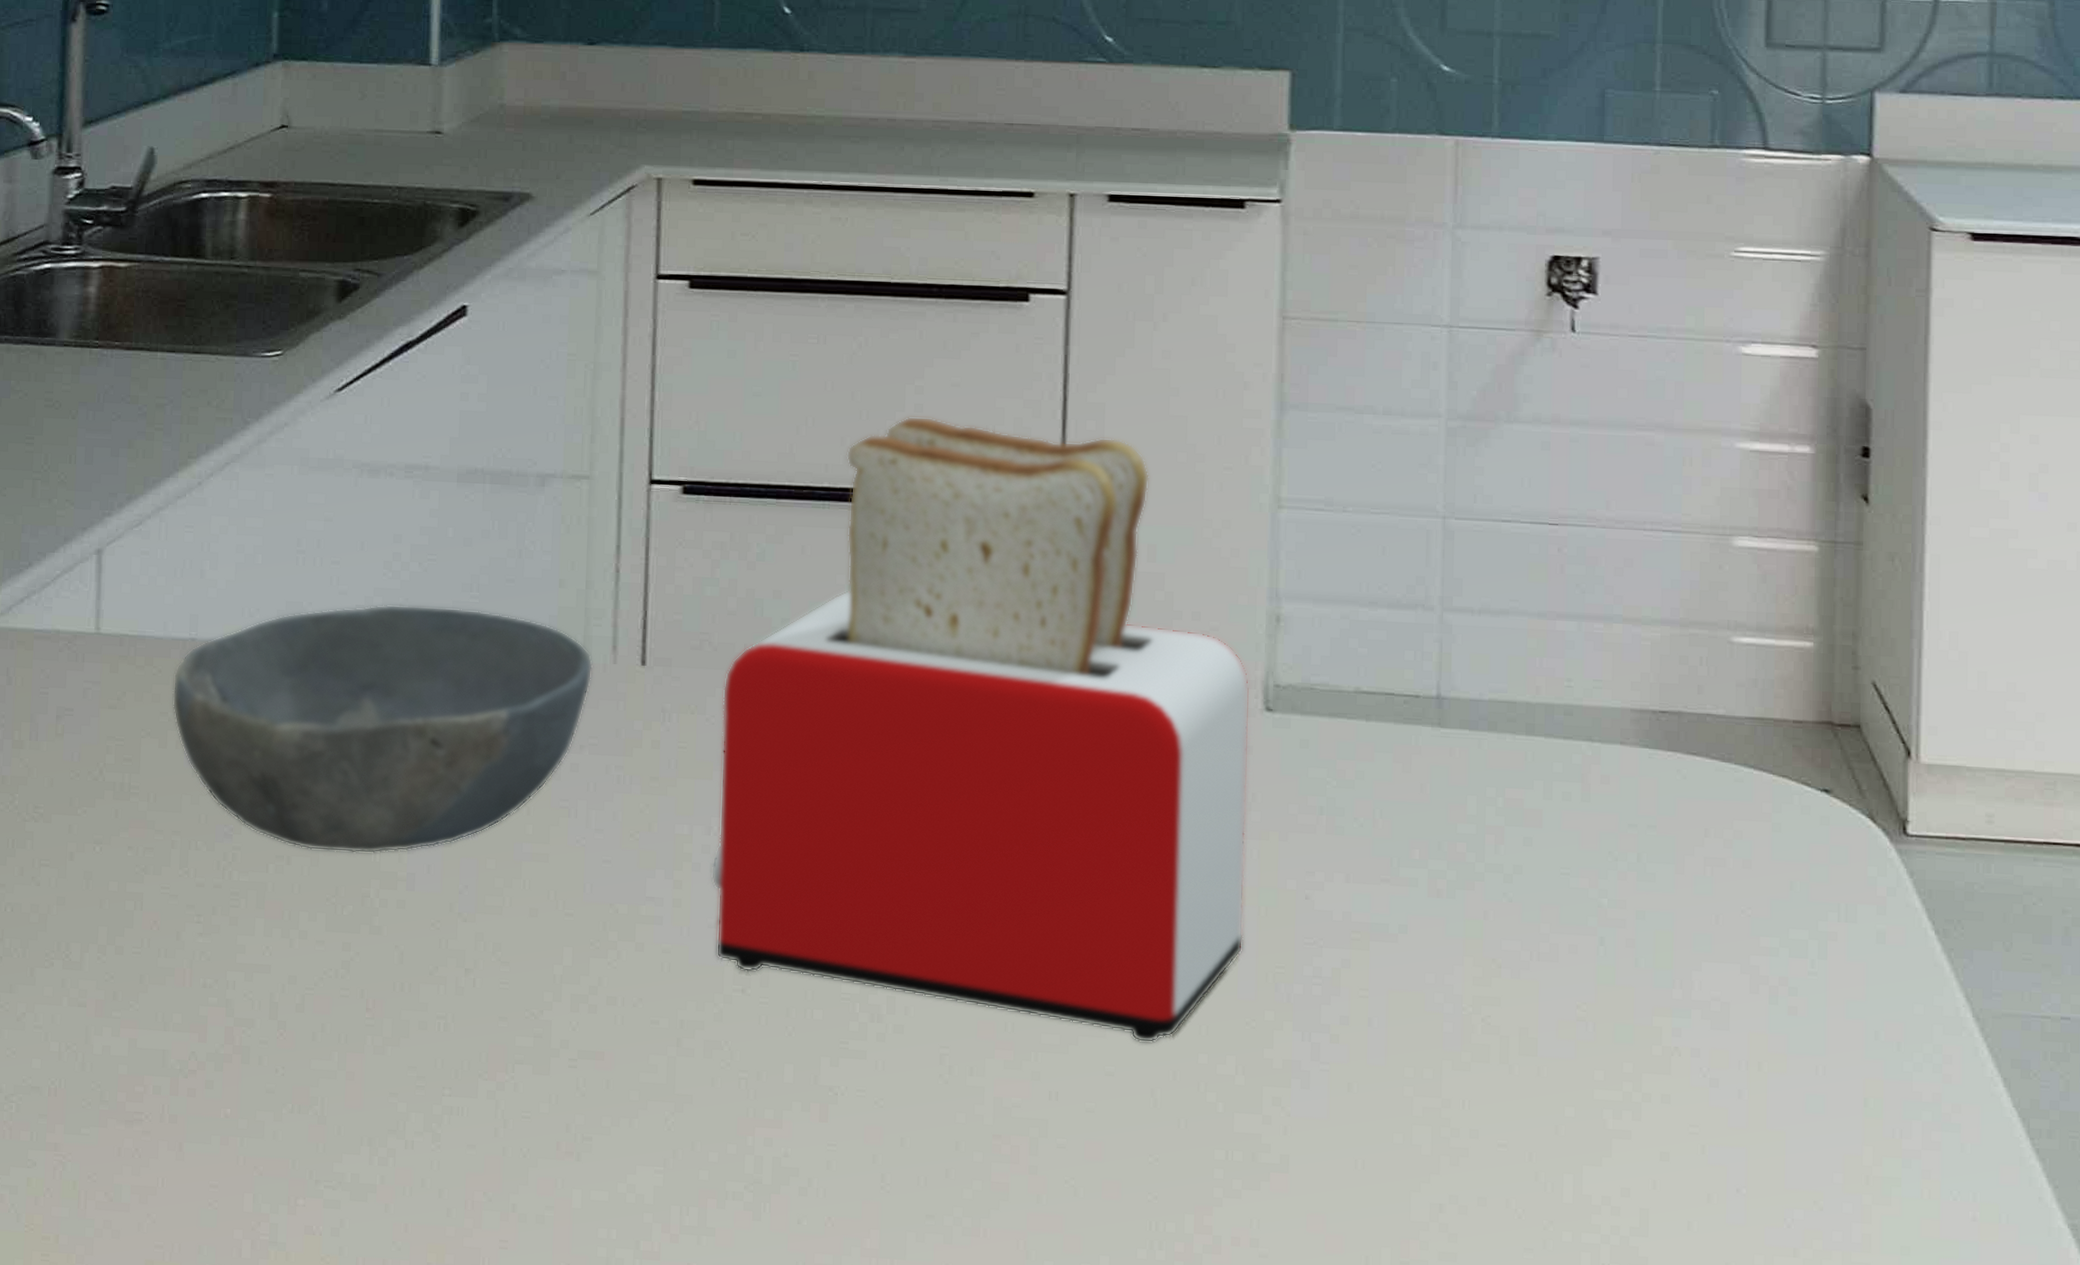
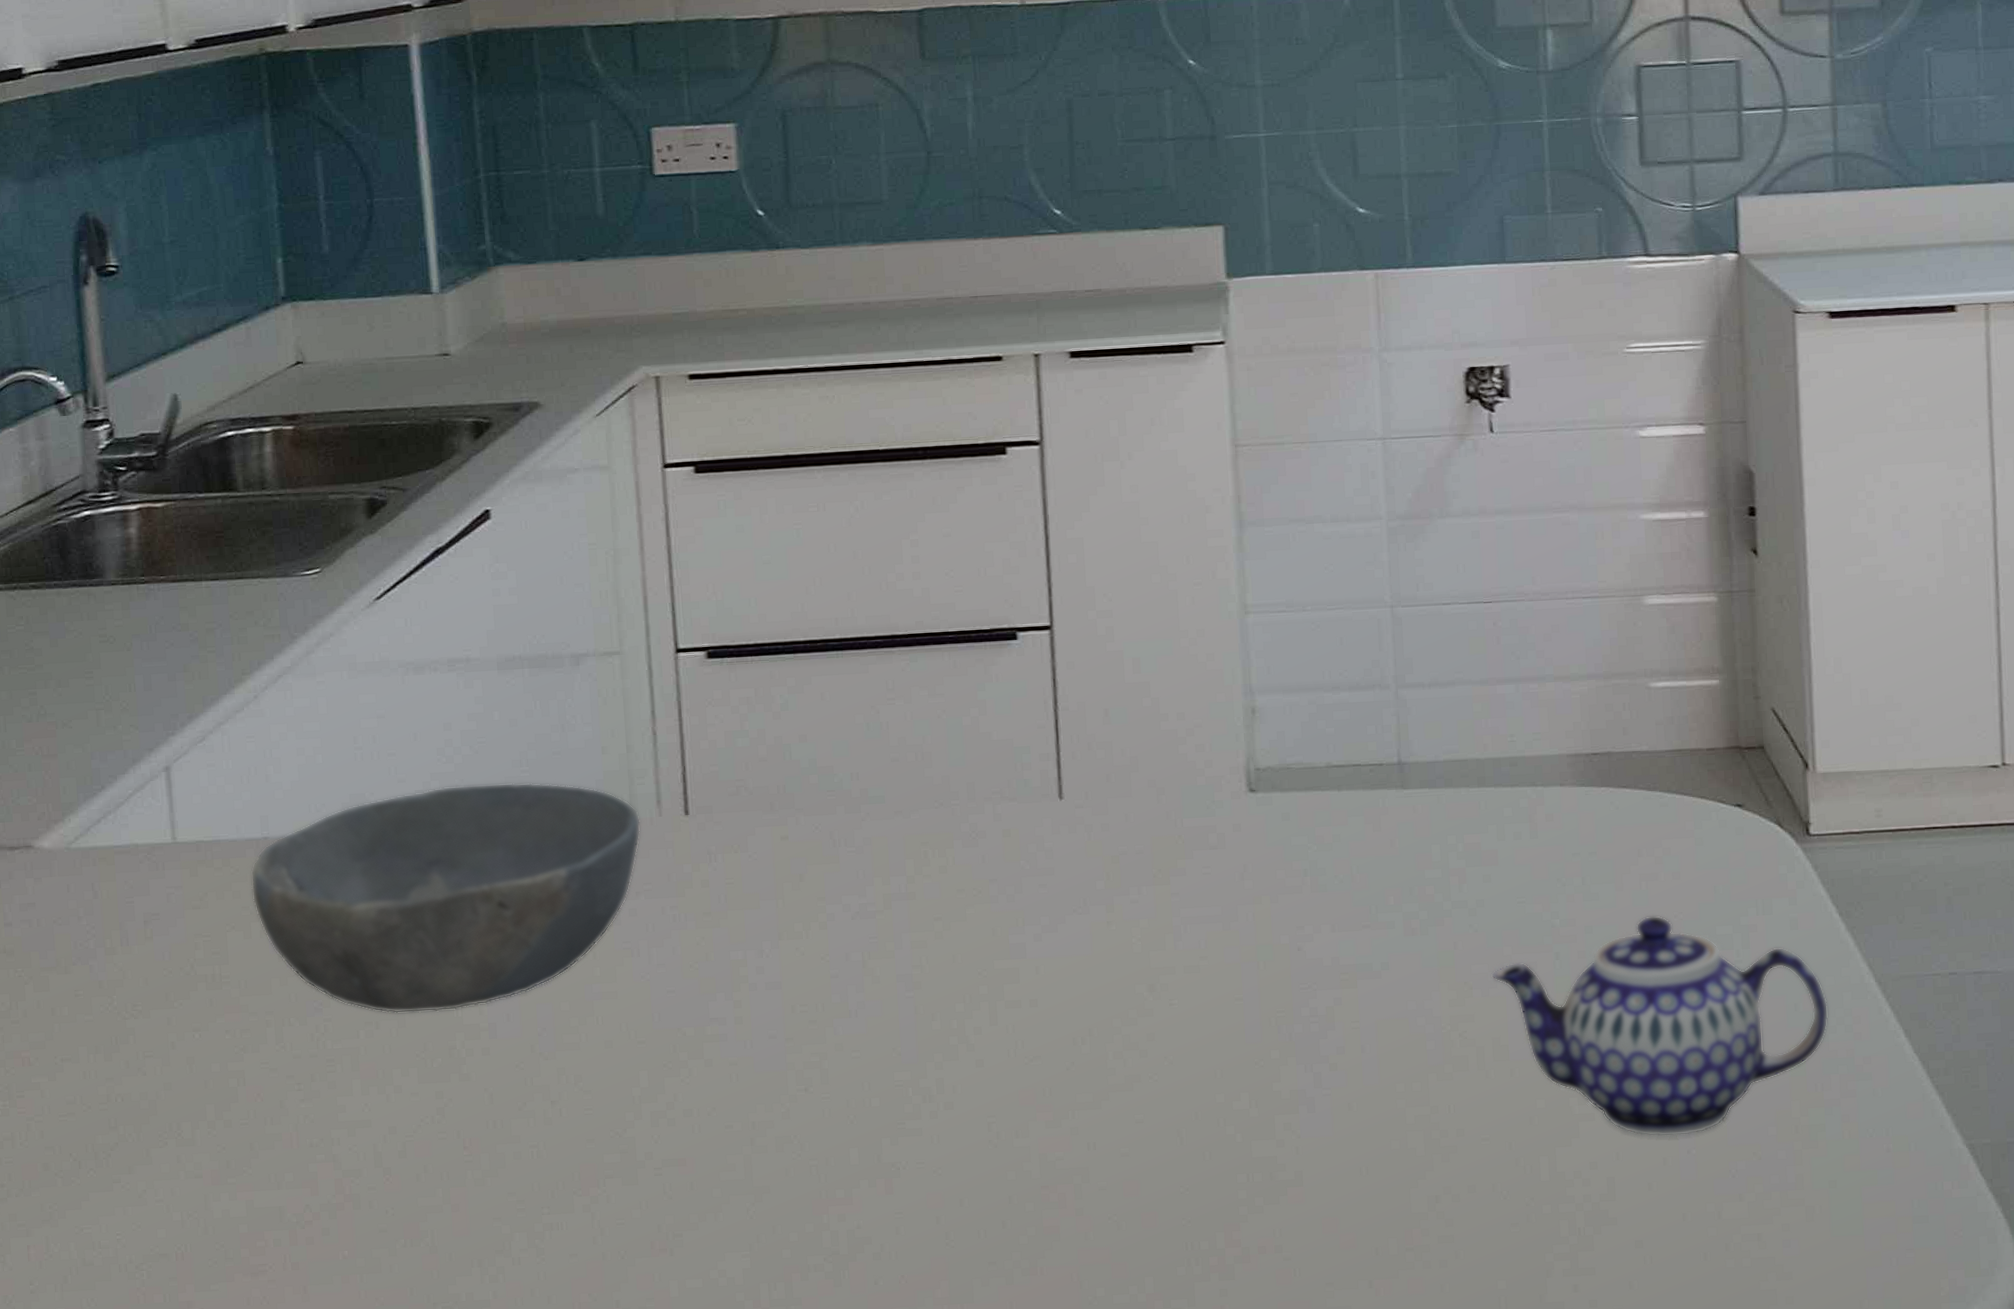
toaster: present [710,416,1250,1043] -> none [761,566,1247,1091]
teapot: none [1524,907,1915,1171] -> present [1491,915,1829,1137]

